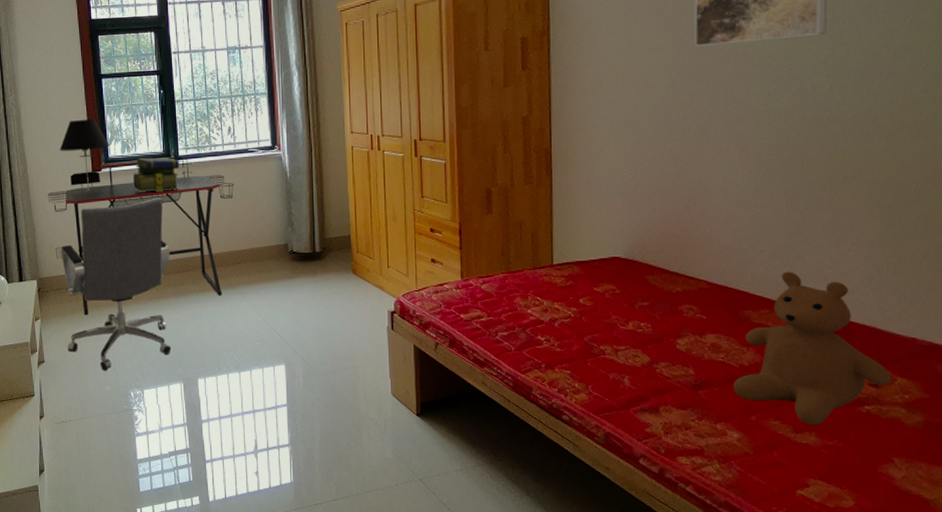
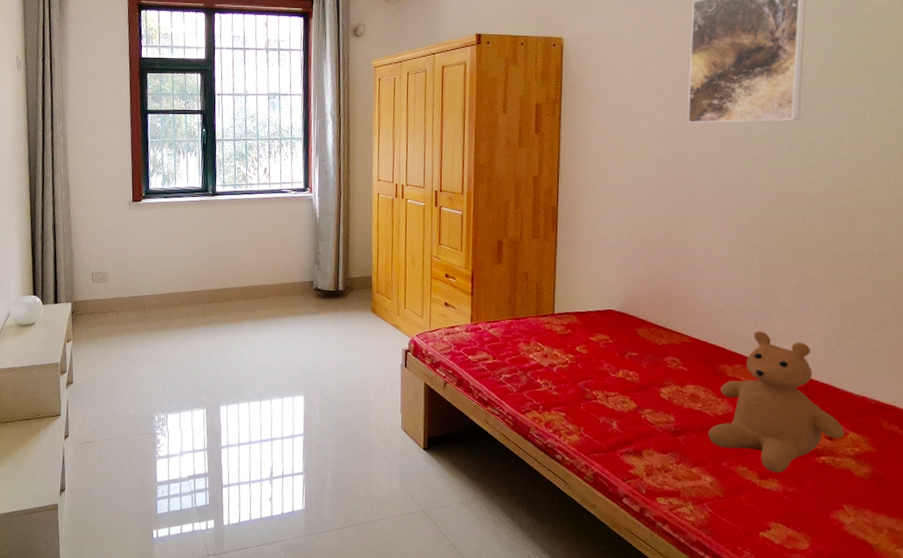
desk: present [47,158,235,316] -> none [88,193,267,340]
table lamp: present [59,118,110,193] -> none [102,151,152,222]
office chair: present [60,197,172,371] -> none [96,230,202,394]
stack of books: present [133,158,180,193] -> none [171,192,217,226]

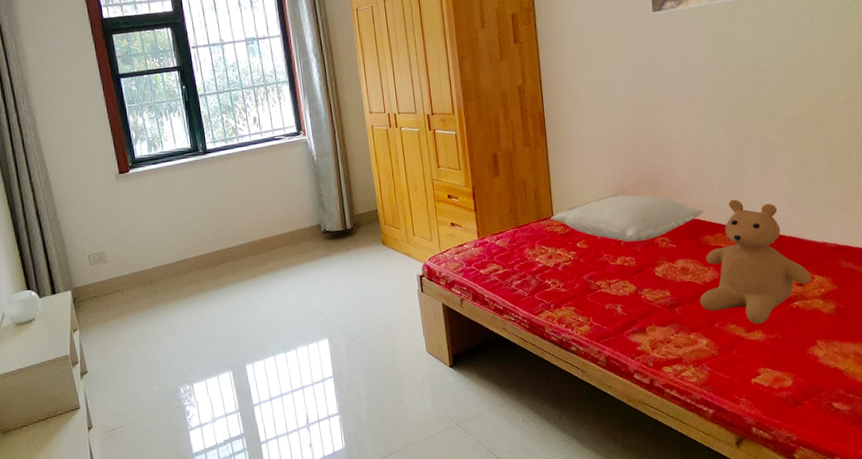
pillow: none [550,303,724,358] -> present [550,194,704,242]

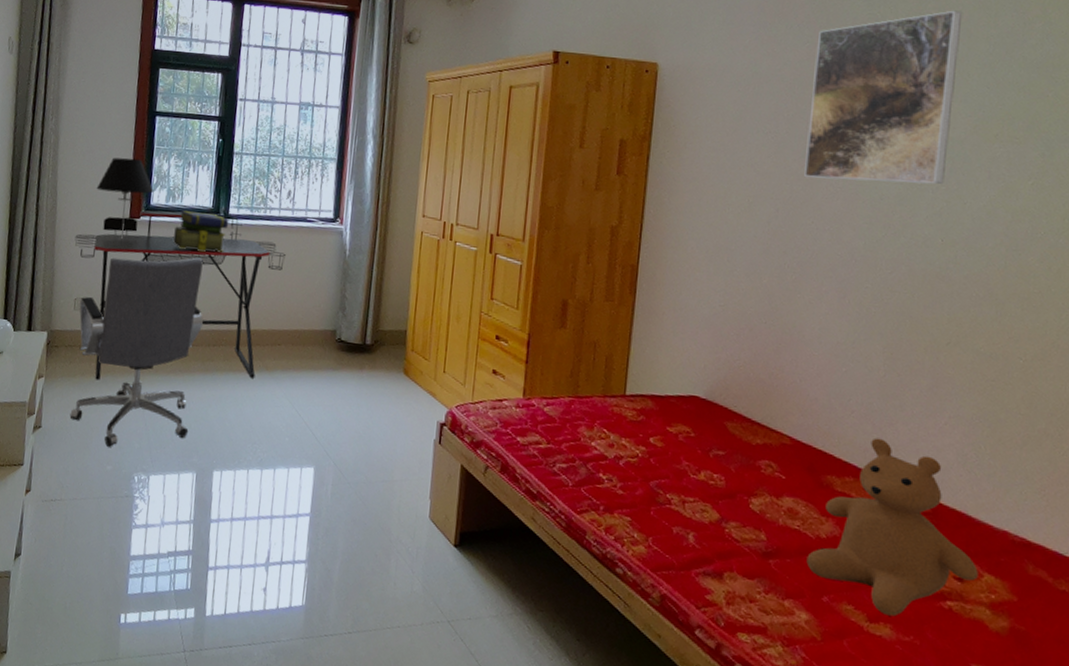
desk: none [74,151,265,320] -> present [74,210,287,380]
table lamp: none [82,120,136,196] -> present [96,157,154,241]
office chair: none [93,193,217,372] -> present [69,257,203,447]
stack of books: none [162,152,211,189] -> present [173,210,229,252]
pillow: present [550,194,704,242] -> none [620,389,834,460]

